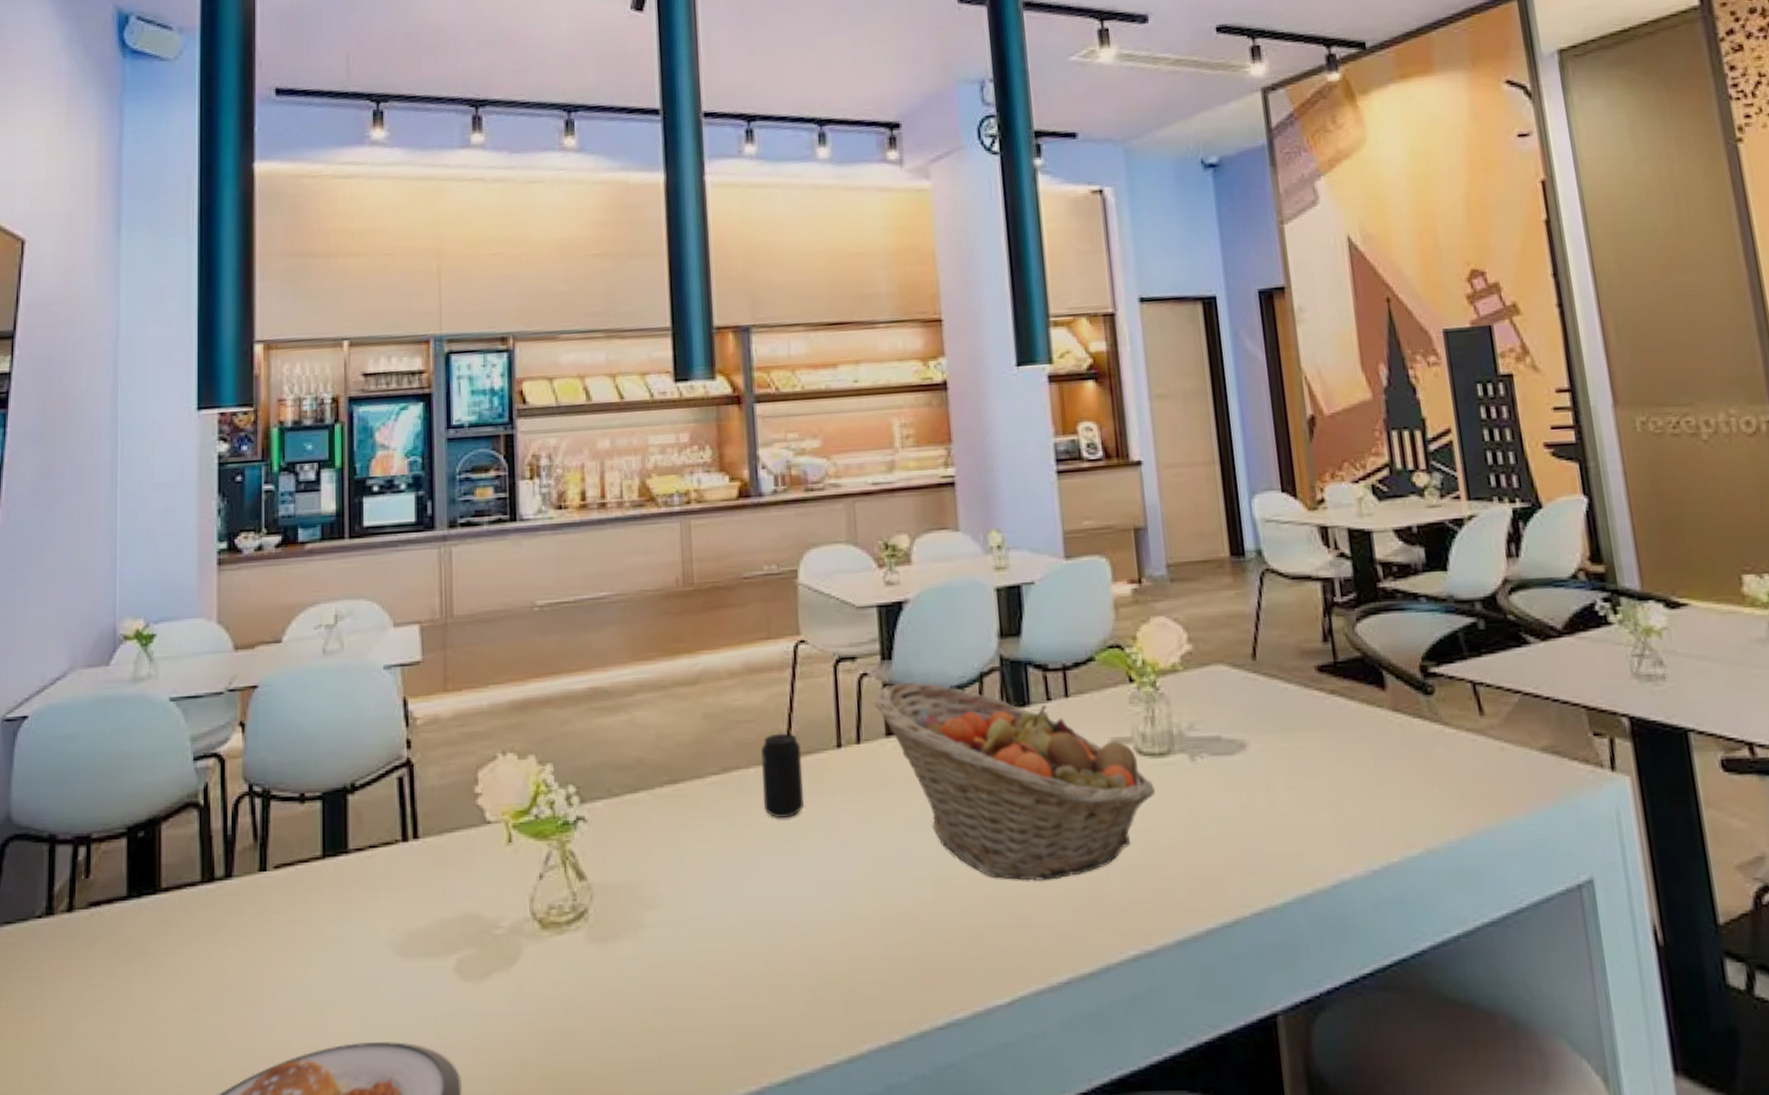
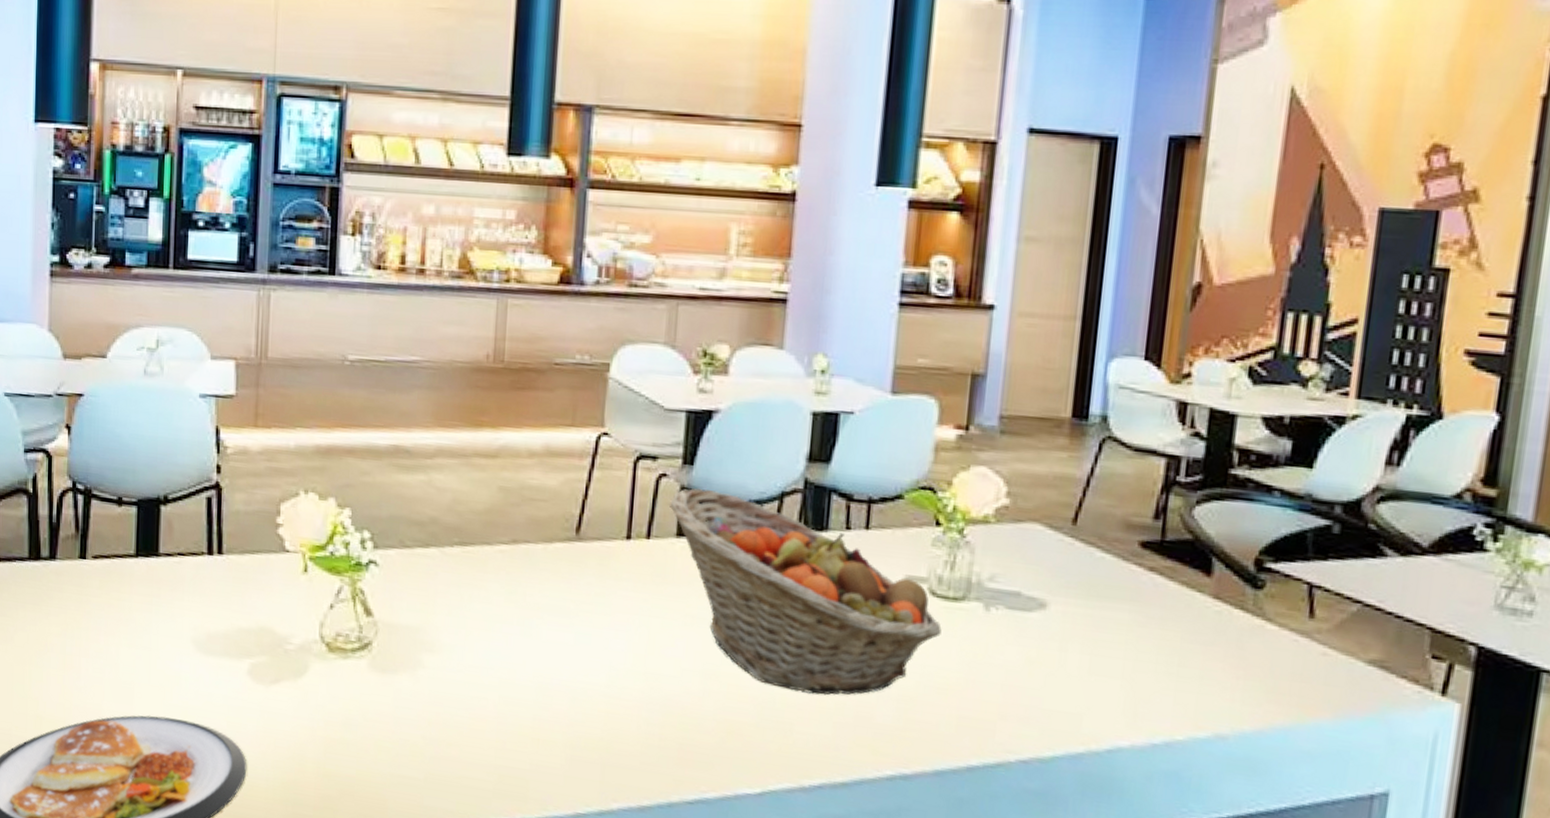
beverage can: present [761,733,805,819] -> none [547,515,591,595]

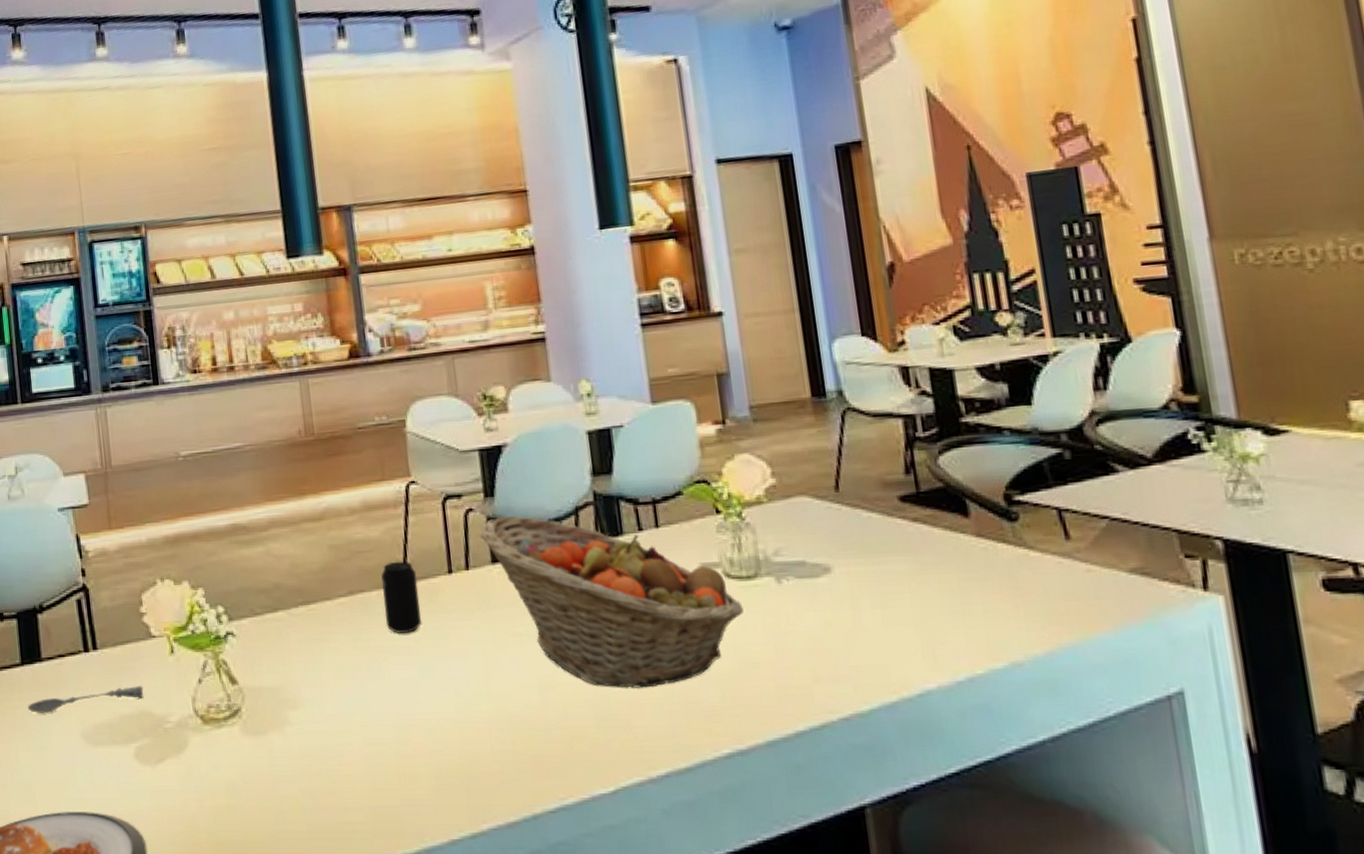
soupspoon: none [136,596,268,614] -> present [27,685,144,714]
beverage can: none [547,515,591,595] -> present [381,561,422,635]

